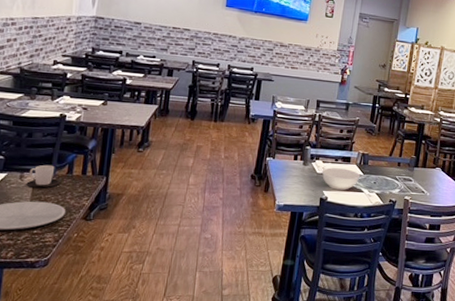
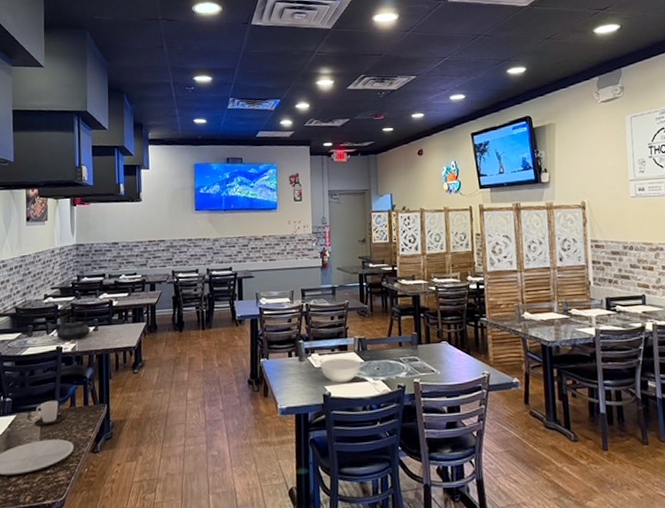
teapot: none [59,75,100,110] -> present [53,304,91,341]

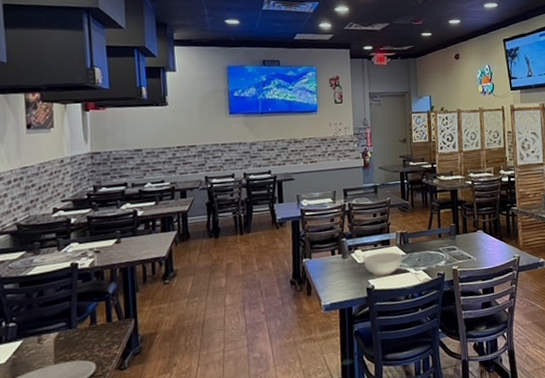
cup: present [34,400,65,426] -> none [46,319,84,349]
teapot: present [53,304,91,341] -> none [66,217,113,256]

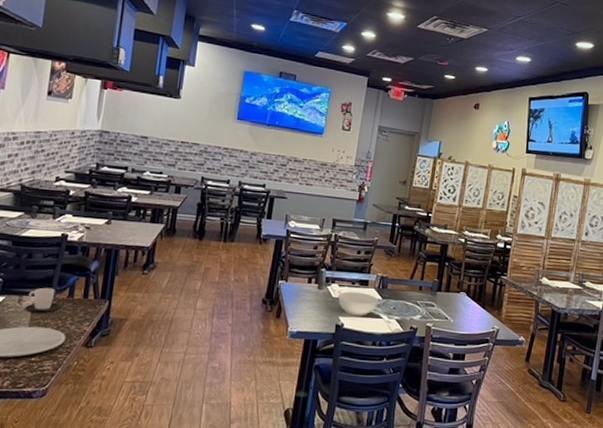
cup: none [46,319,84,349] -> present [25,287,60,313]

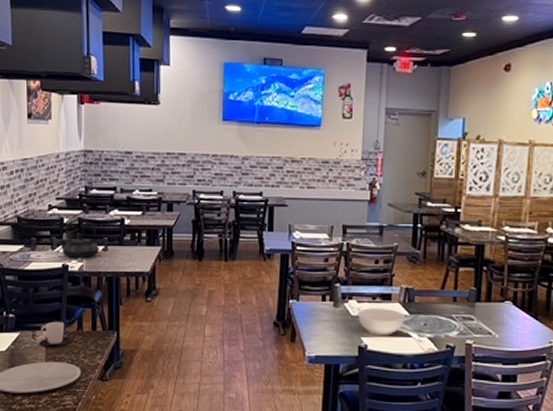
teapot: none [61,192,103,230] -> present [59,220,100,259]

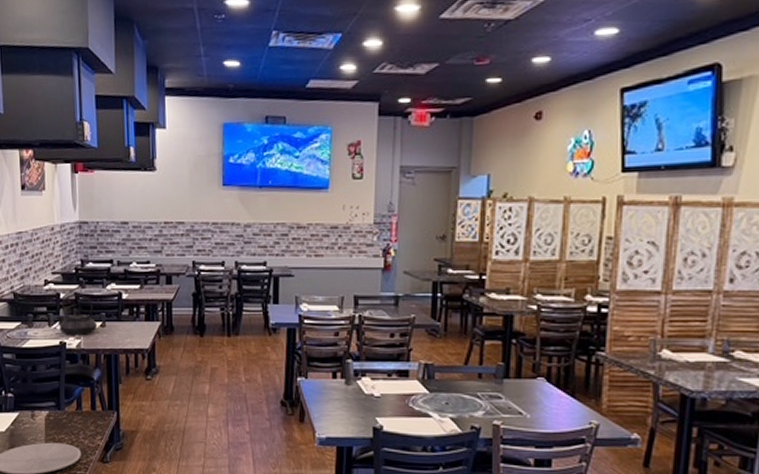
cup: present [39,321,72,347] -> none [38,400,71,428]
bowl: present [357,308,406,335] -> none [371,386,425,416]

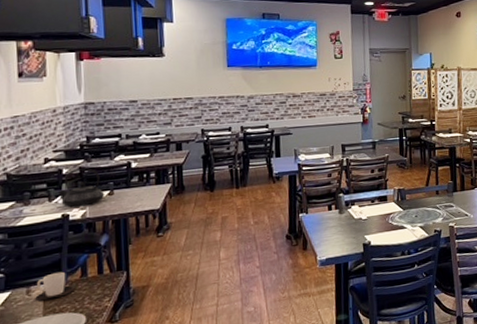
cup: none [38,400,71,428] -> present [35,271,75,301]

